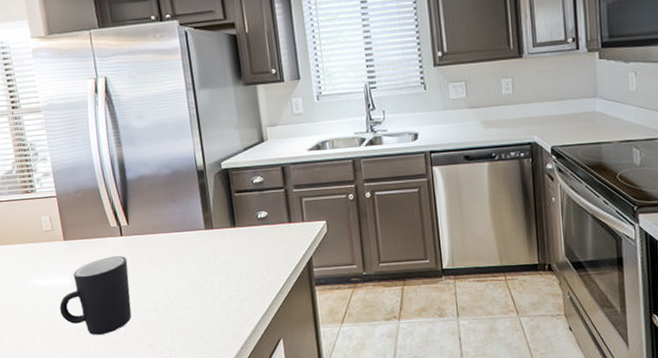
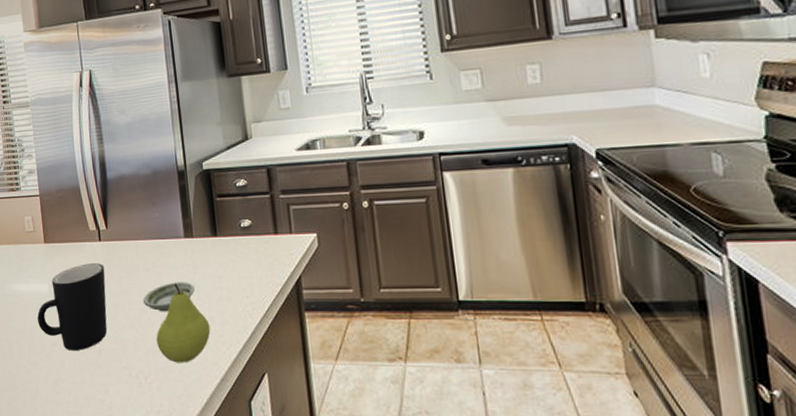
saucer: none [166,267,216,295] -> present [142,282,195,312]
fruit: none [179,269,231,338] -> present [156,283,211,363]

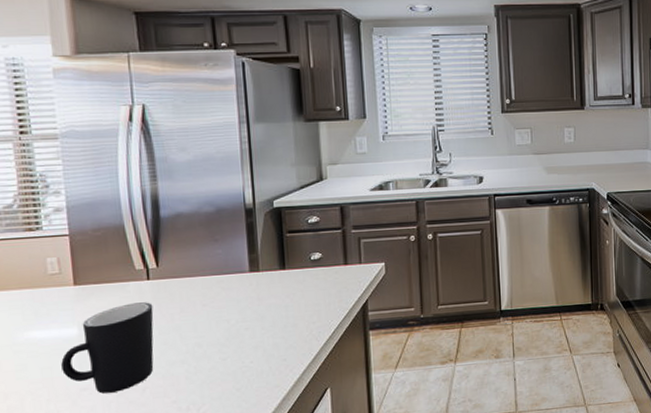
saucer: present [142,282,195,312] -> none [198,313,258,344]
fruit: present [156,283,211,363] -> none [212,316,274,391]

